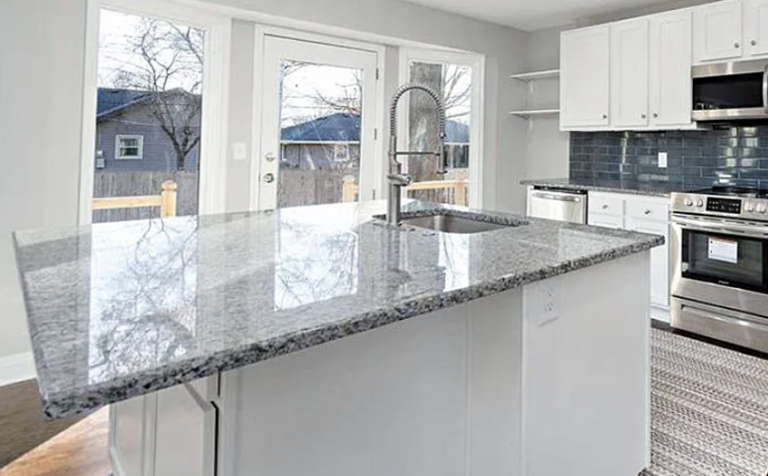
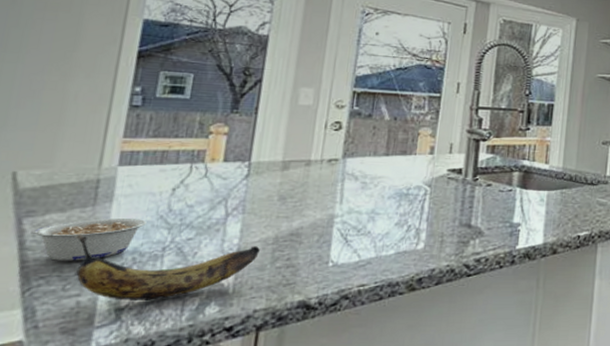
legume: none [32,270,120,309] -> present [31,217,147,261]
banana: none [65,285,214,345] -> present [75,233,260,302]

